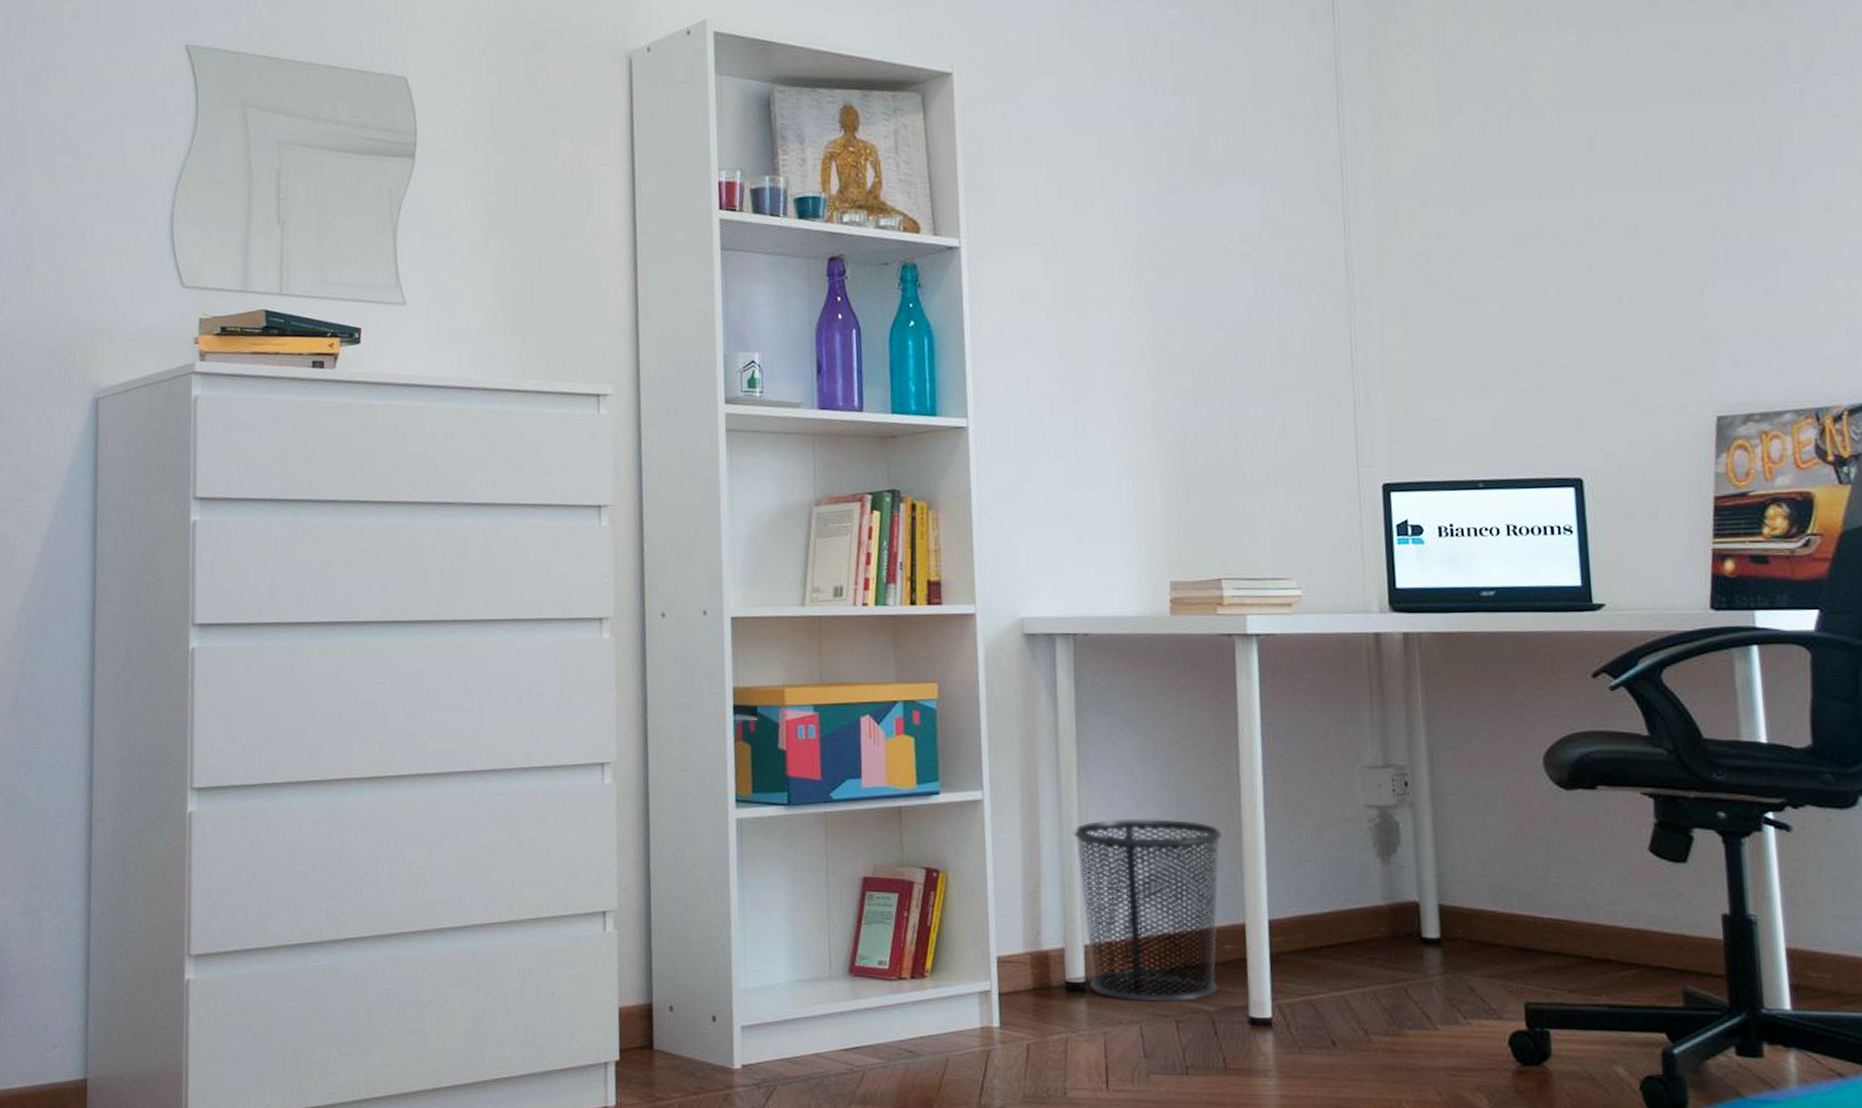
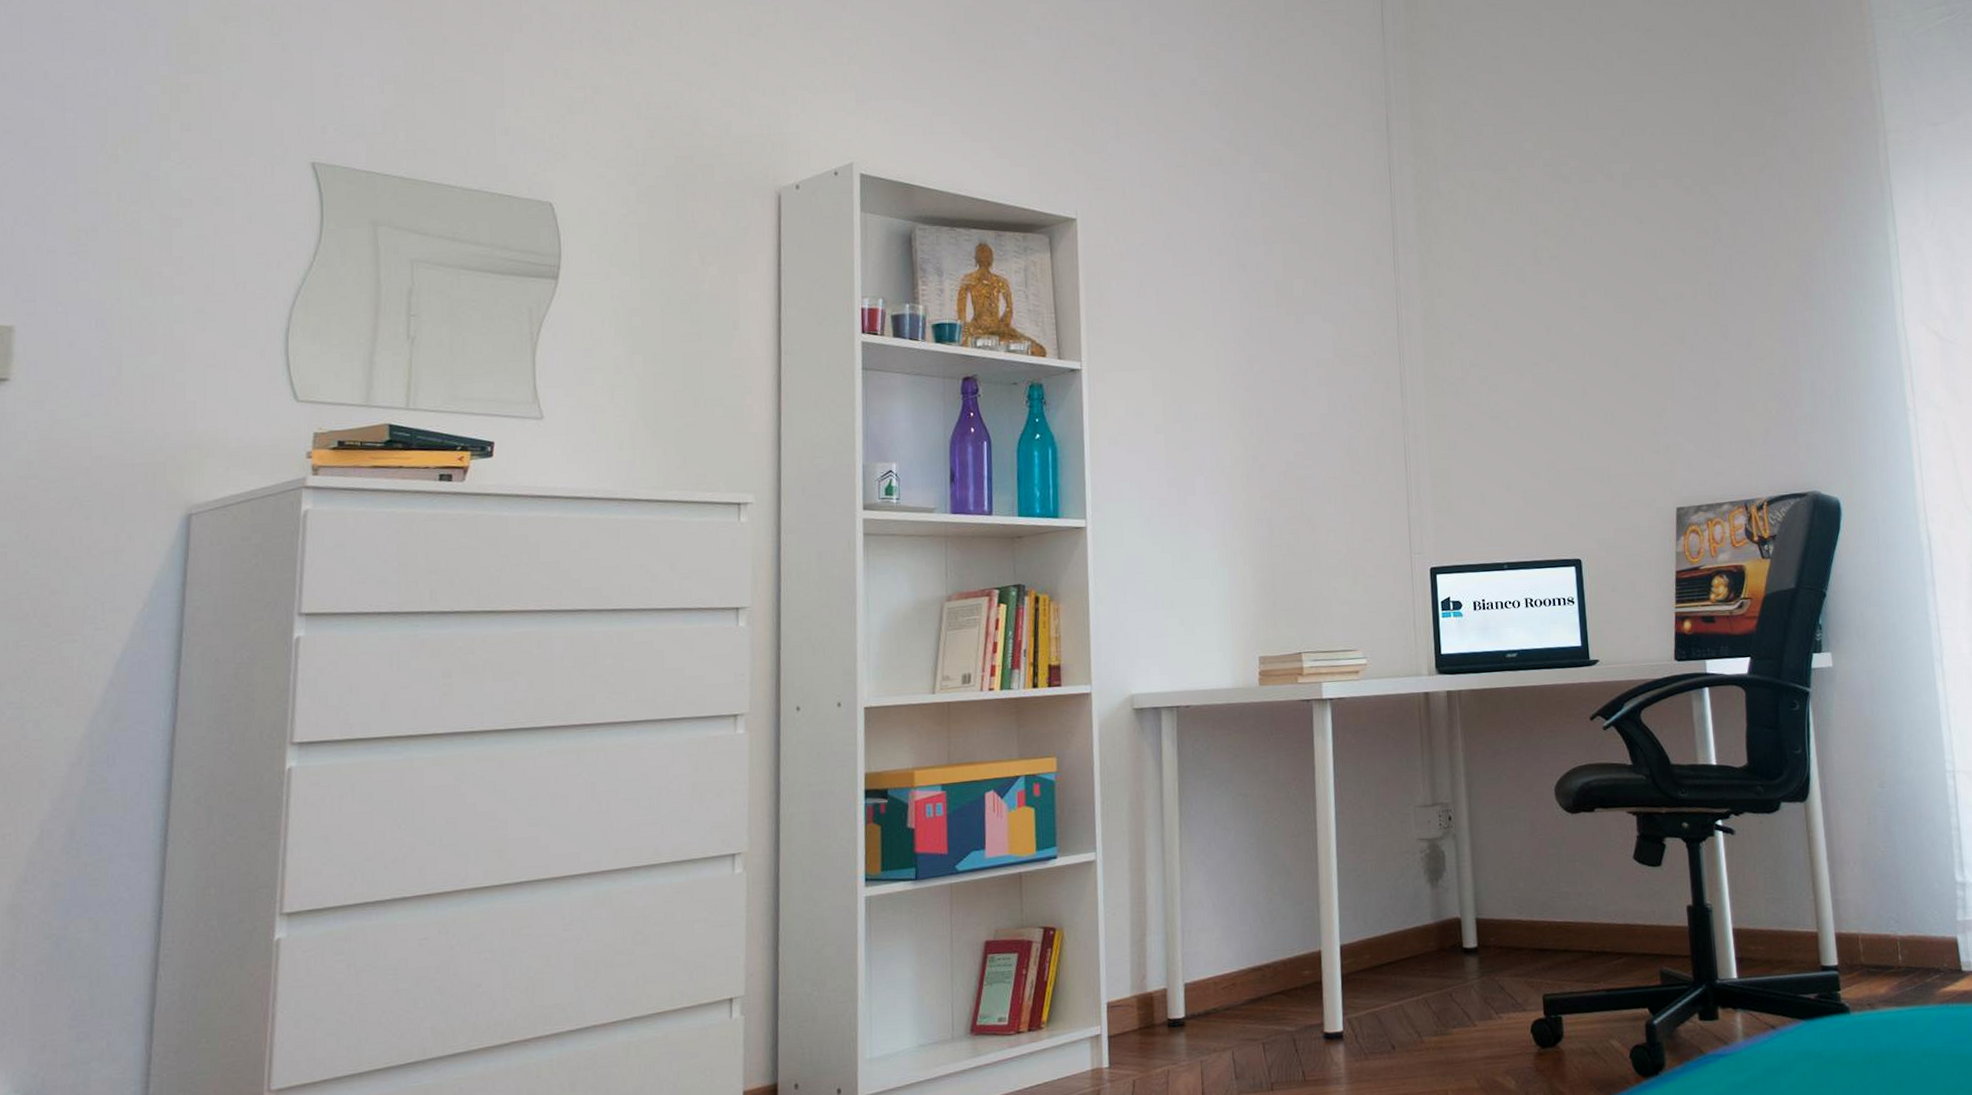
waste bin: present [1072,819,1222,1002] -> none [1175,864,1302,1031]

